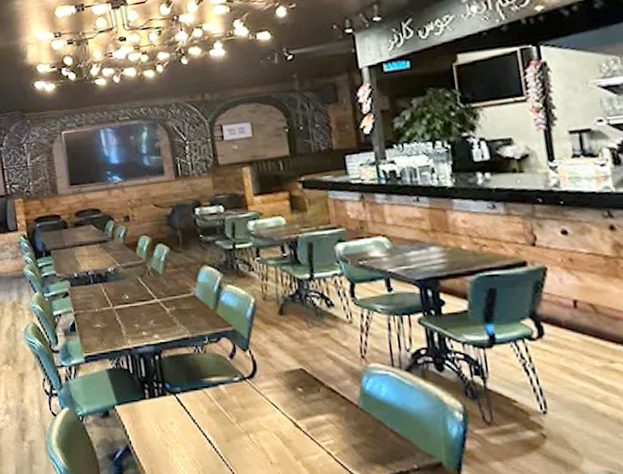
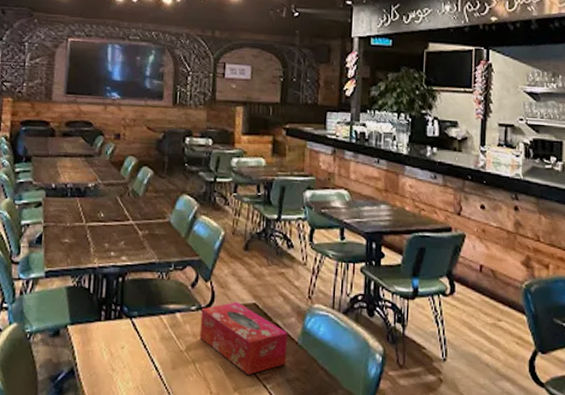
tissue box: none [245,369,349,444] -> present [199,302,288,376]

